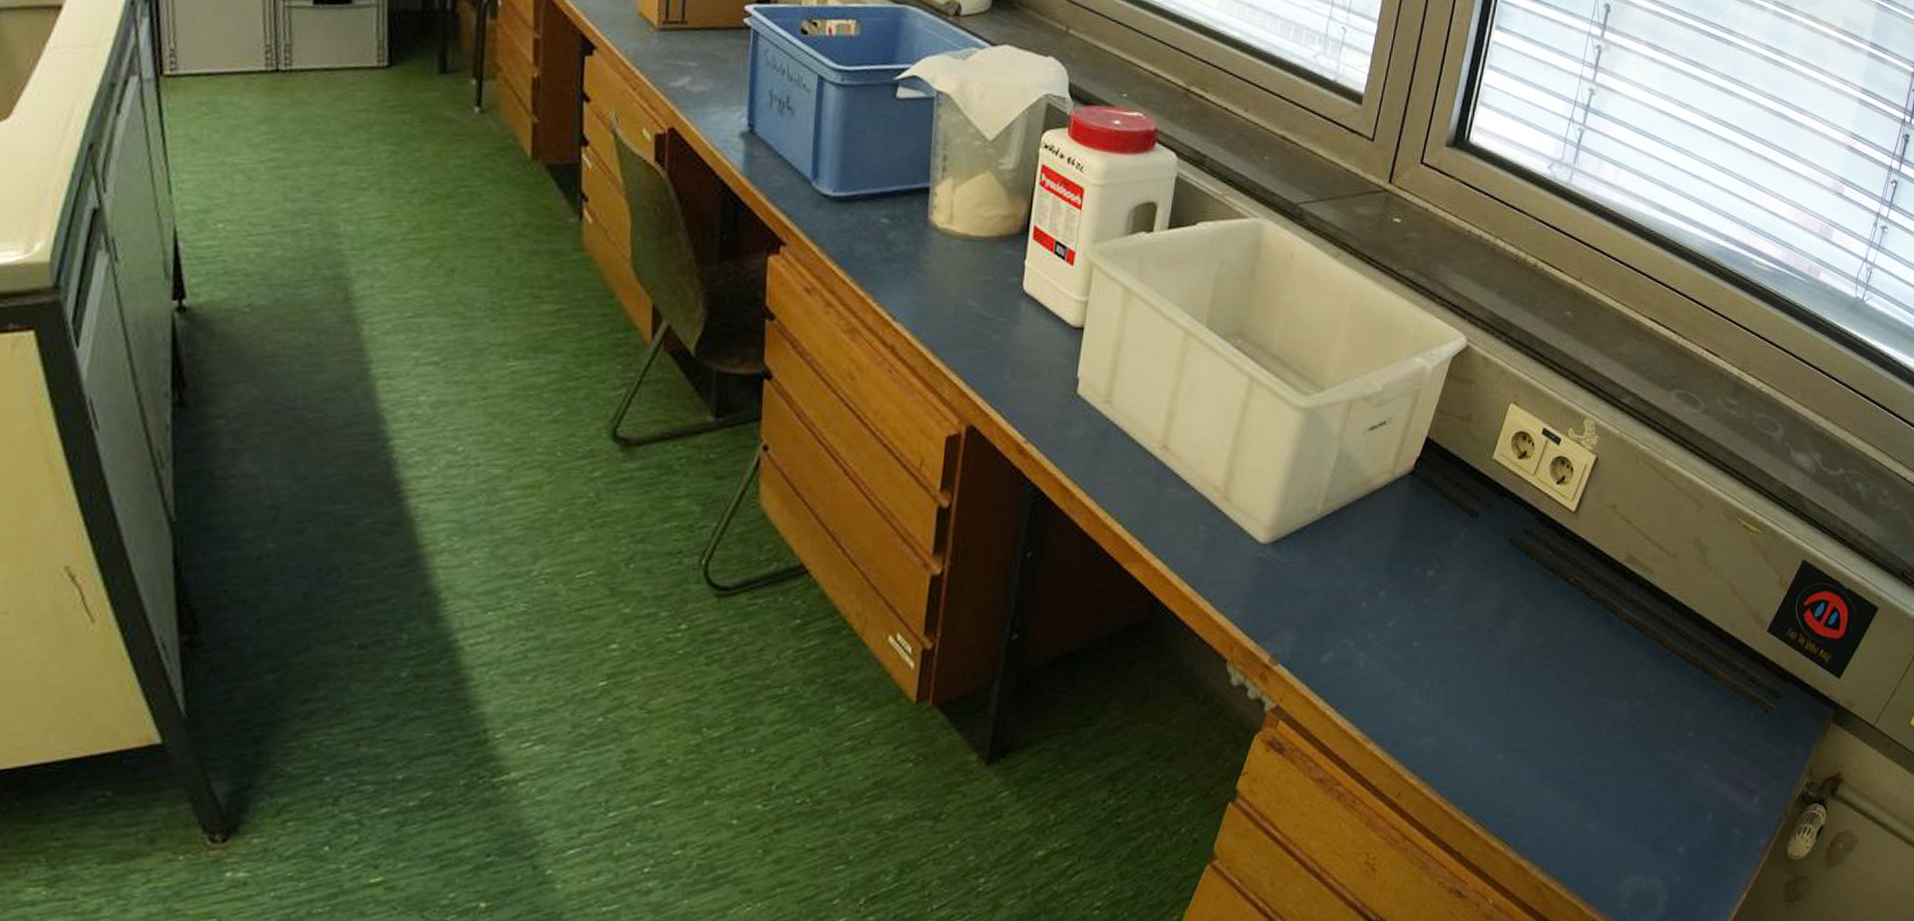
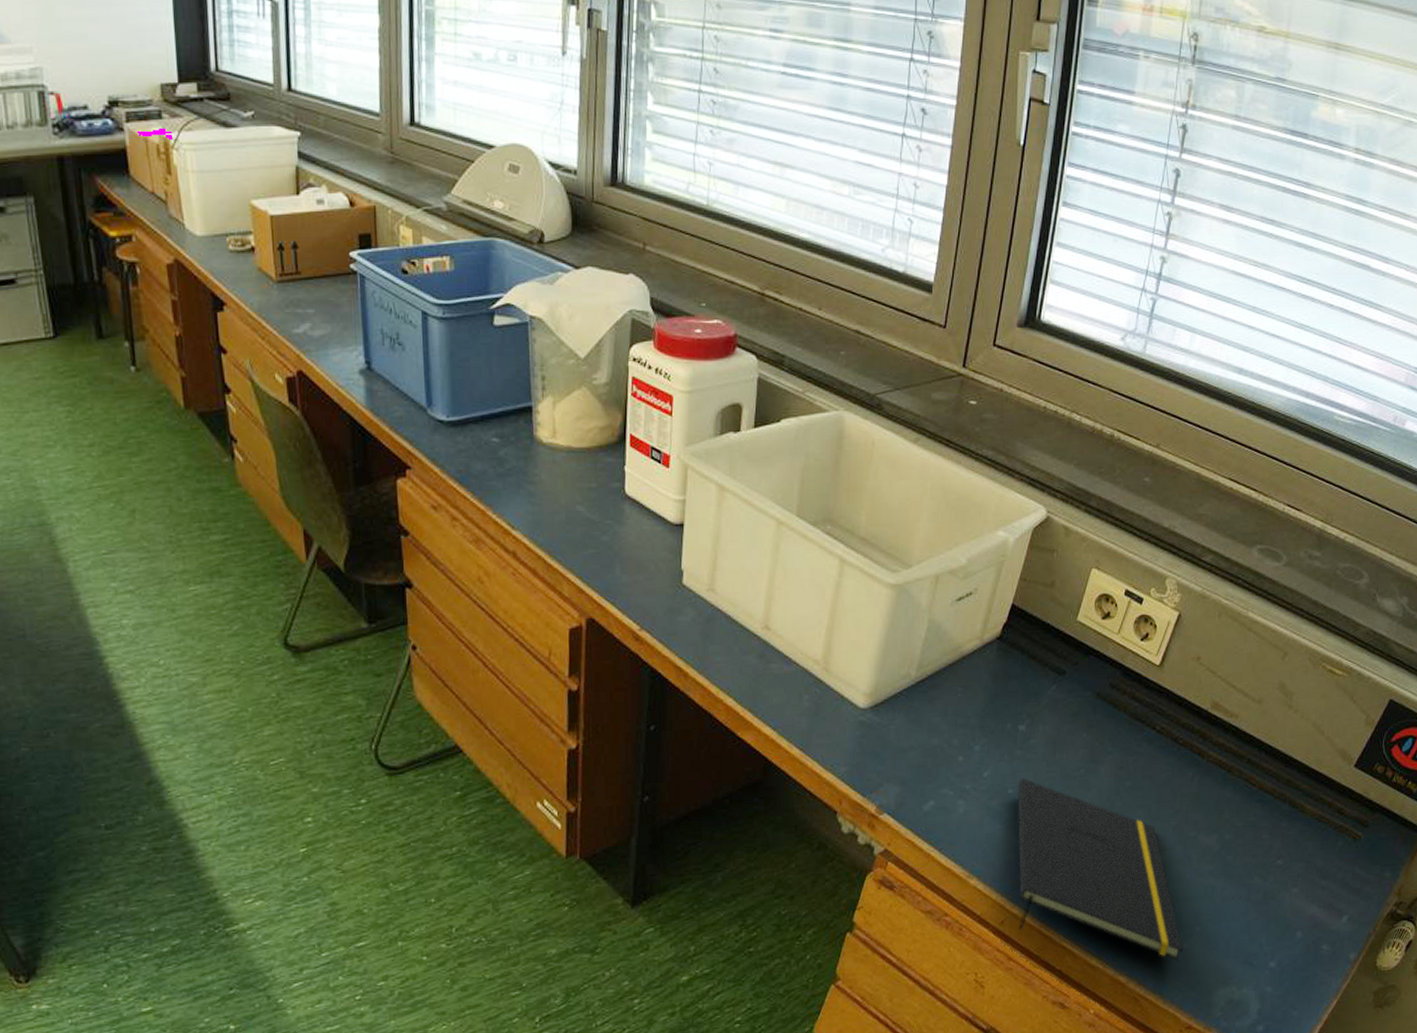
notepad: none [1416,629,1590,844] -> present [1017,777,1183,961]

